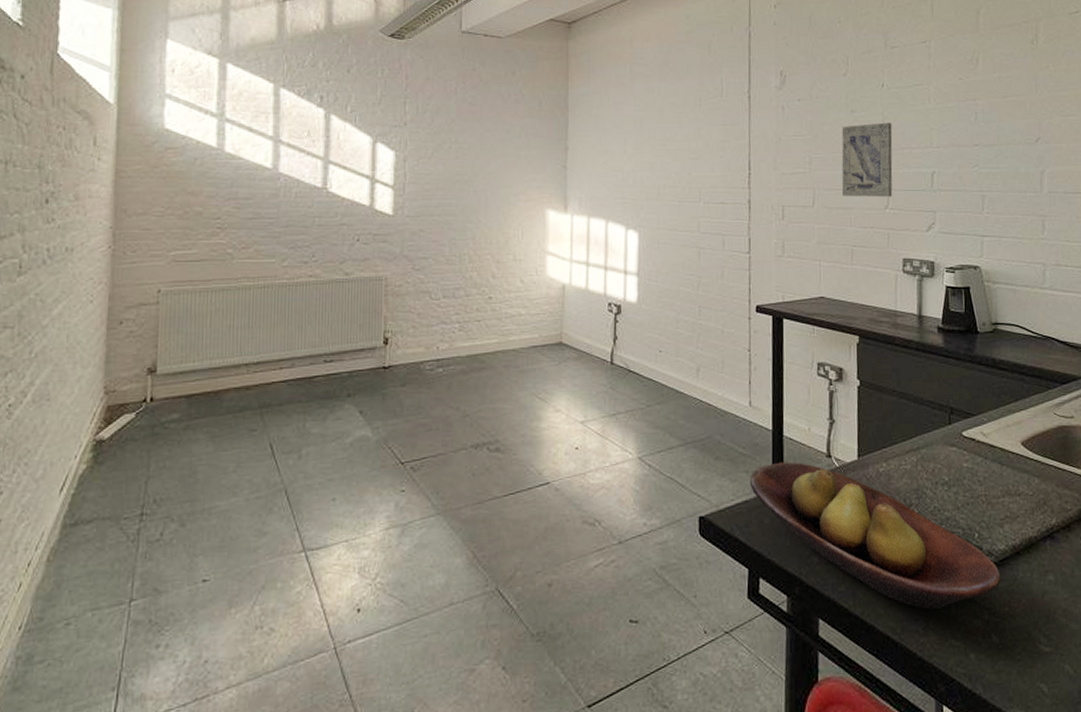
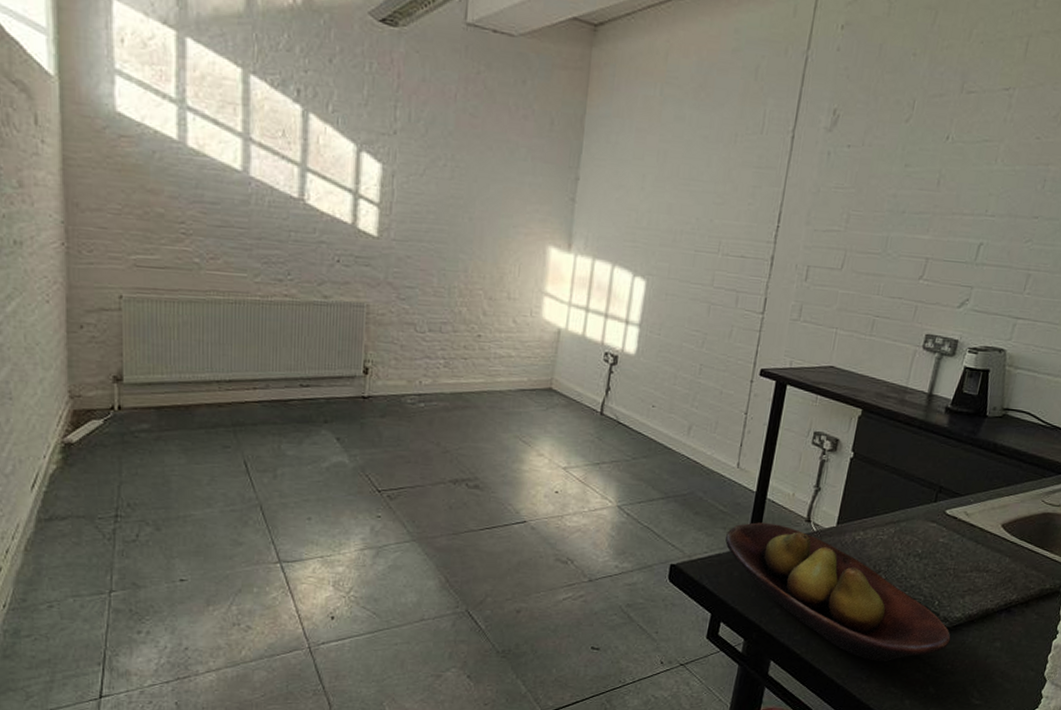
wall art: present [841,122,893,197] -> none [875,181,948,267]

